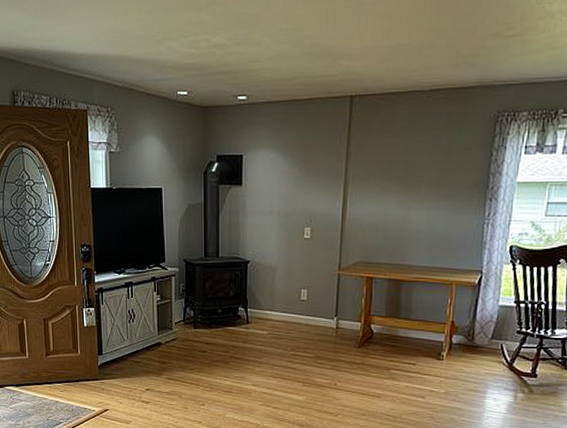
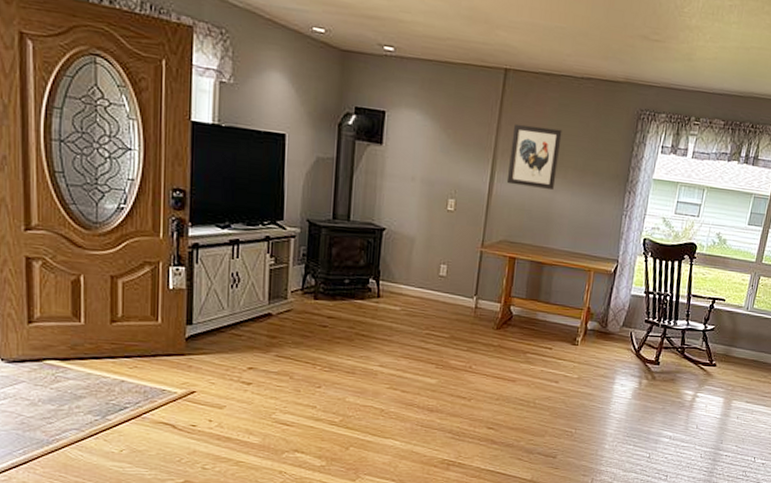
wall art: none [359,146,413,207] -> present [506,123,563,189]

